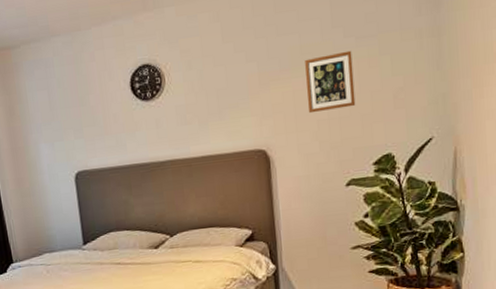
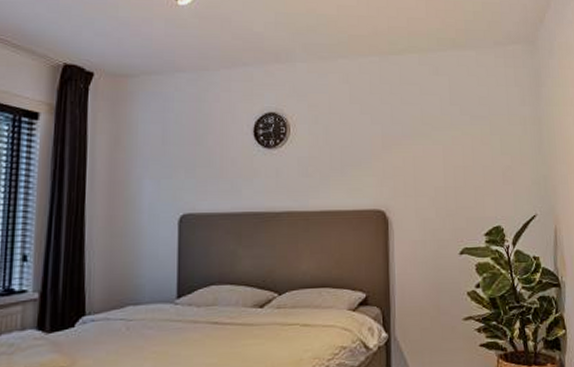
picture frame: present [305,50,356,114] -> none [425,127,470,180]

